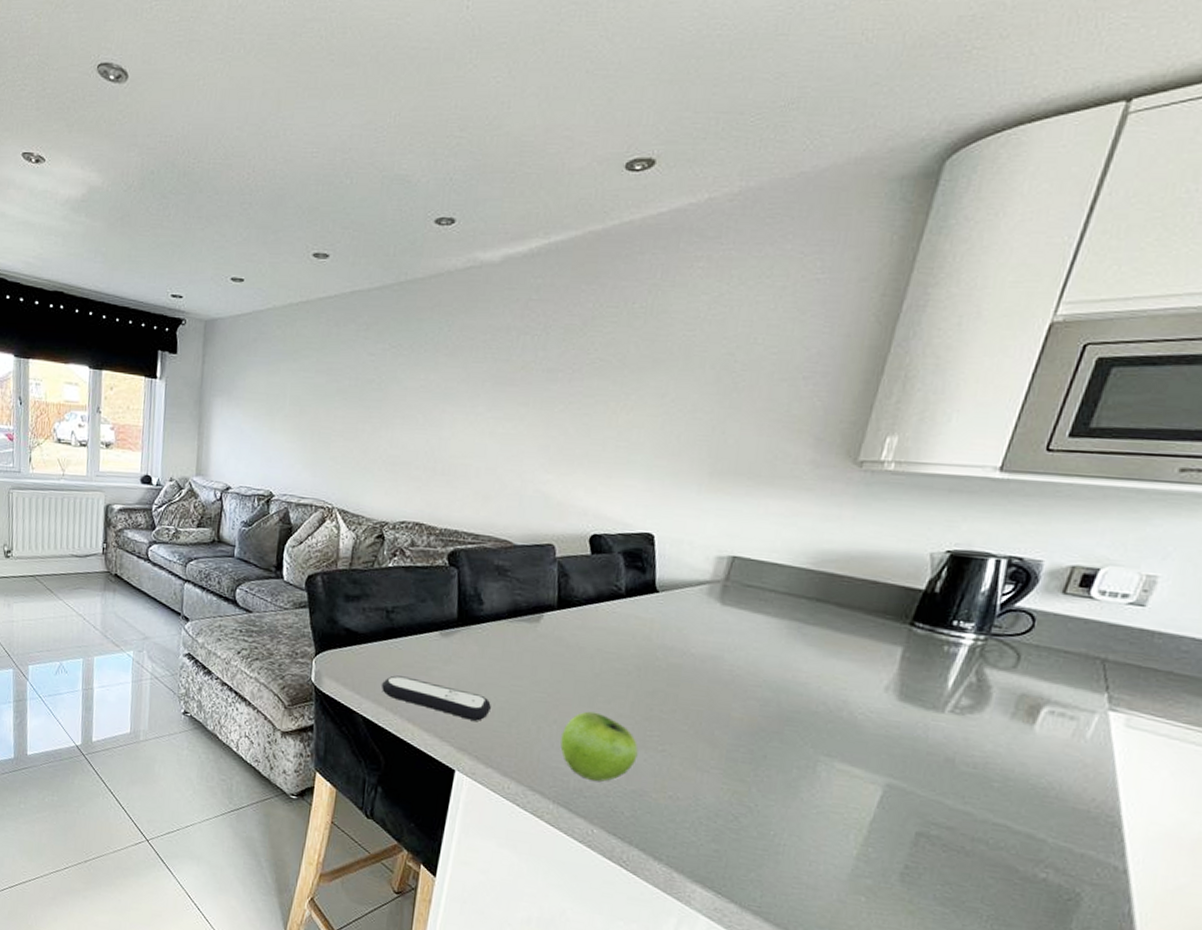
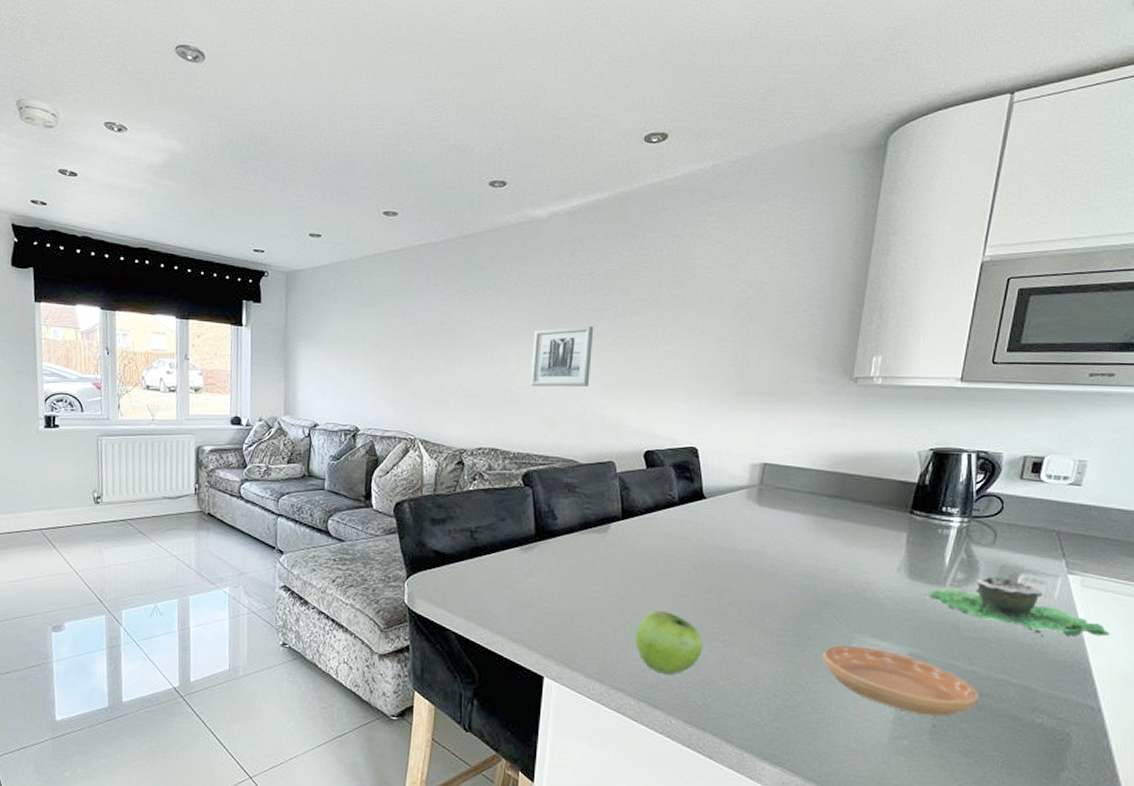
remote control: present [382,675,491,721] -> none [471,591,571,628]
wall art: none [465,388,544,460] -> present [530,325,594,388]
saucer: none [779,767,969,858] -> present [823,645,979,716]
succulent planter: none [914,704,1154,788] -> present [923,575,1109,637]

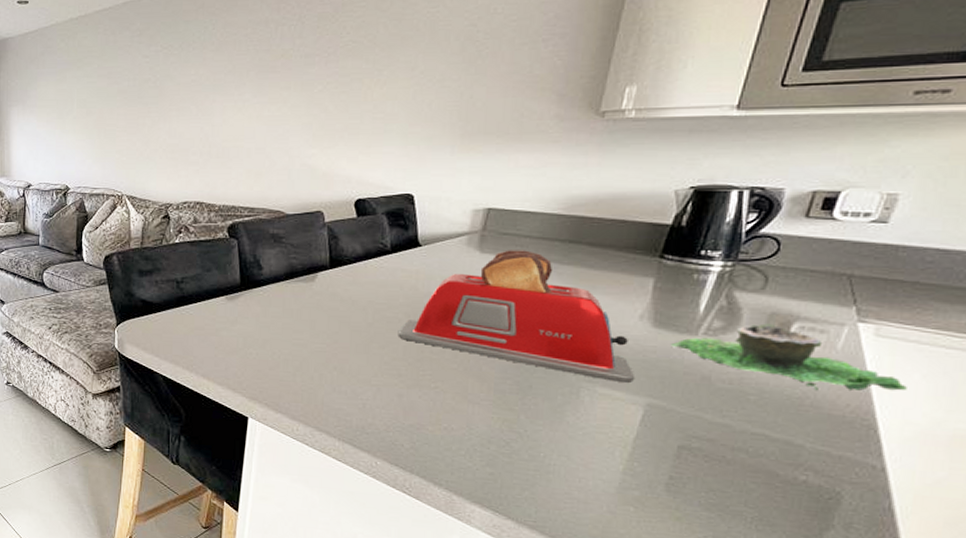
wall art: present [530,325,594,388] -> none [236,73,303,138]
fruit: present [636,610,703,674] -> none [341,357,413,419]
toaster: none [687,503,898,634] -> present [398,250,636,384]
saucer: present [823,645,979,716] -> none [545,394,729,469]

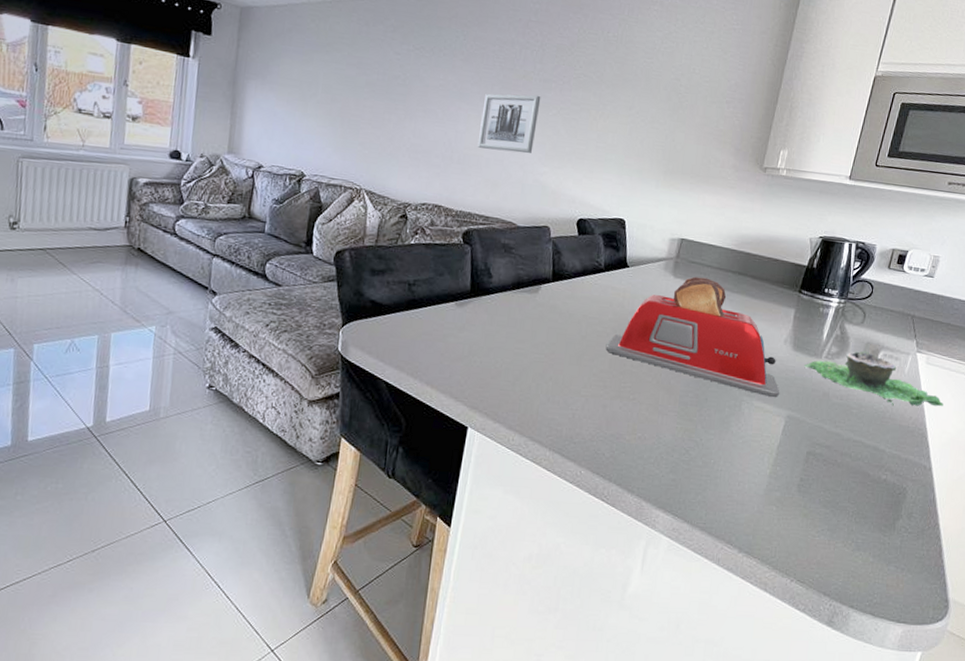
wall art: none [236,73,303,138] -> present [477,94,541,154]

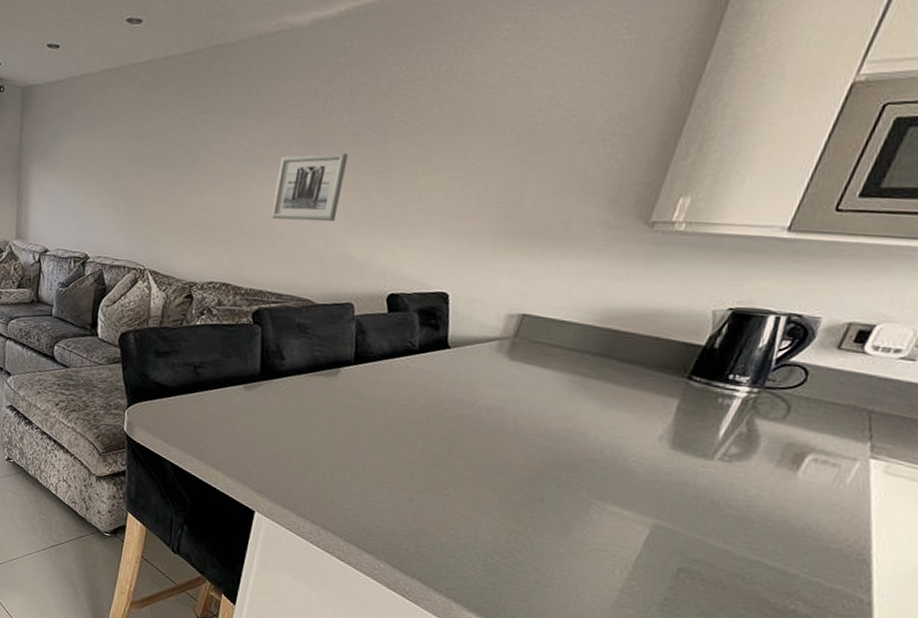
toaster: present [605,276,780,398] -> none [415,359,646,504]
succulent planter: present [803,350,944,407] -> none [684,453,906,529]

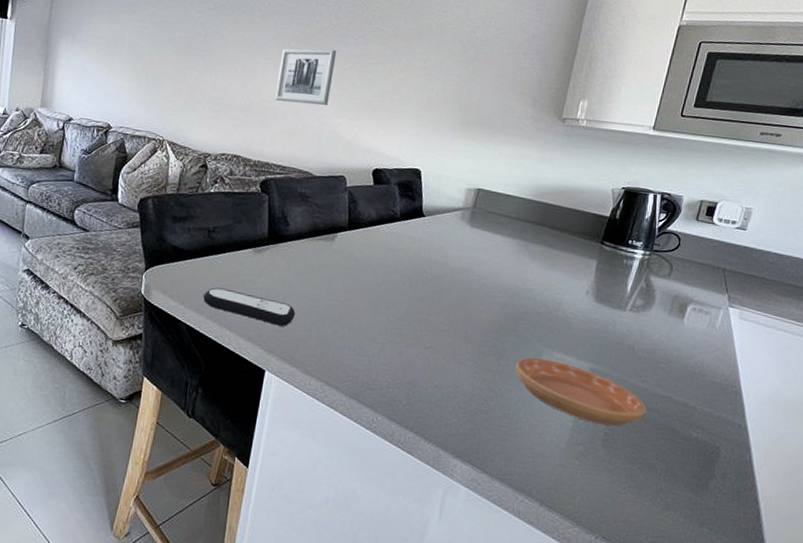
remote control: none [189,425,289,467] -> present [203,287,295,326]
saucer: none [553,509,727,591] -> present [516,357,646,426]

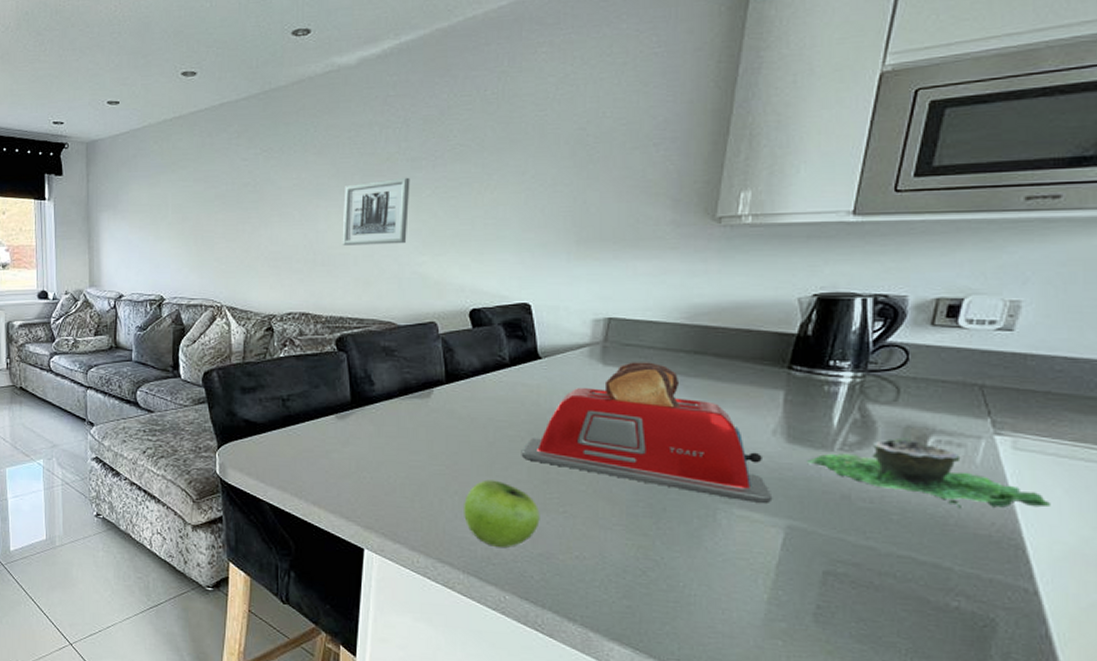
remote control: present [203,287,295,326] -> none [285,461,392,499]
fruit: none [351,315,412,375] -> present [464,479,540,547]
toaster: none [401,226,582,350] -> present [521,362,773,504]
saucer: present [516,357,646,426] -> none [682,517,876,597]
succulent planter: none [606,304,759,364] -> present [805,437,1050,508]

